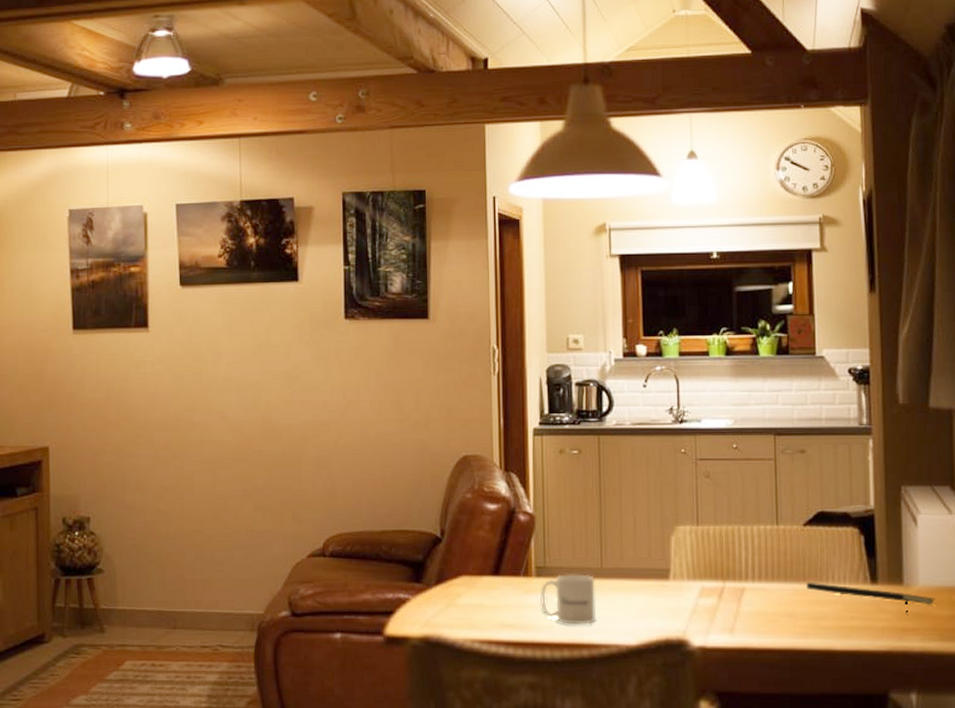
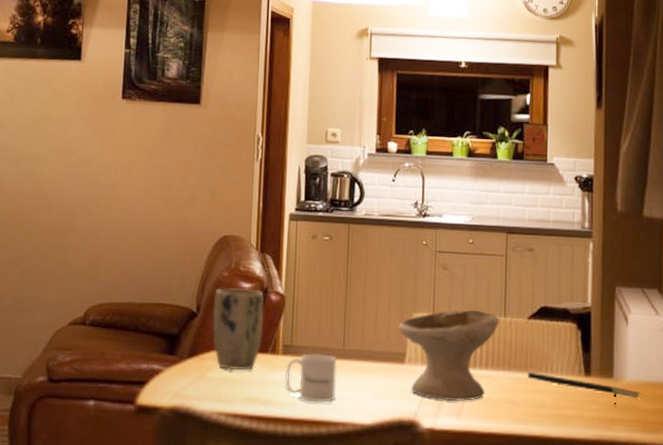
plant pot: none [458,510,513,596] -> present [212,288,264,370]
bowl: none [660,519,772,616] -> present [398,309,499,401]

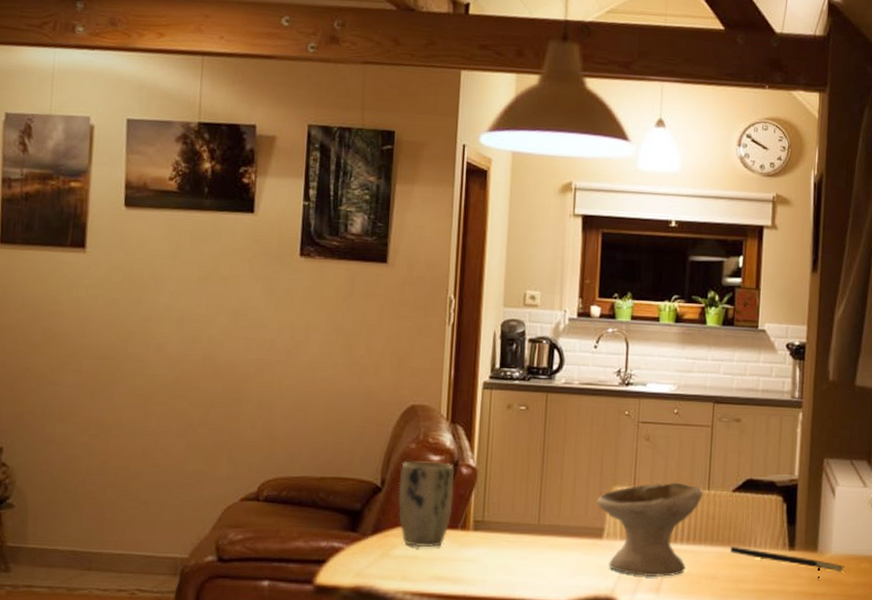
mug: present [285,353,337,403] -> none [476,529,531,580]

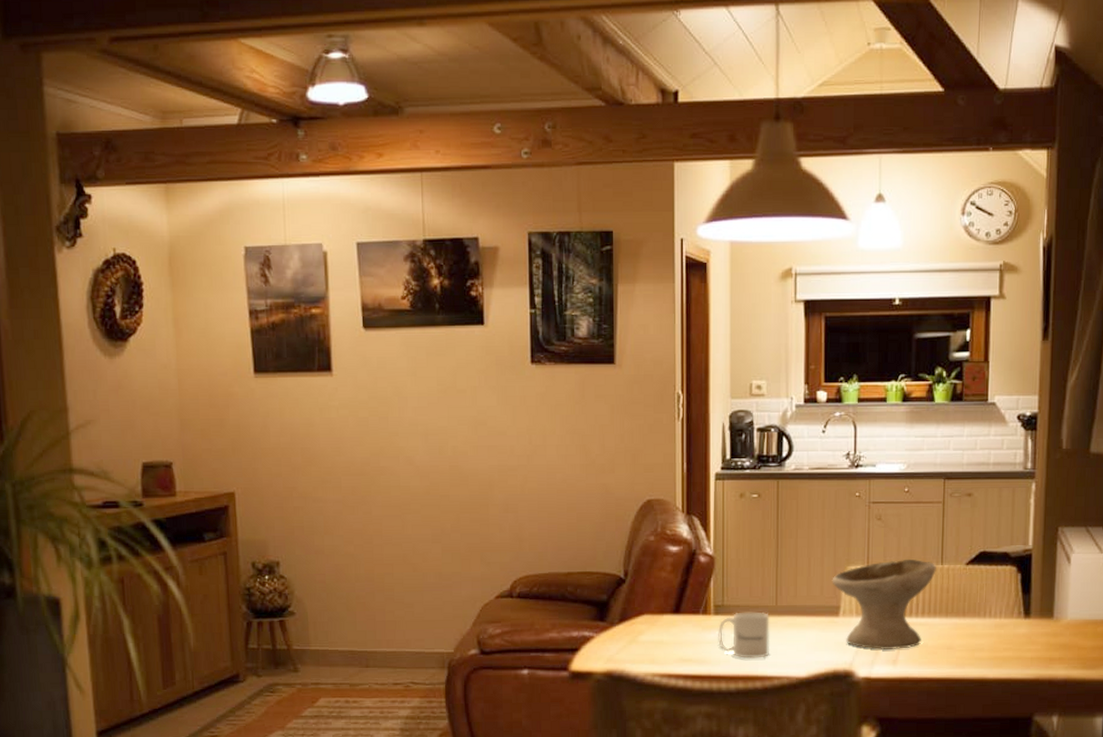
plant pot: present [398,461,454,548] -> none [641,552,693,633]
mug: none [476,529,531,580] -> present [718,611,769,659]
notepad: present [730,546,844,580] -> none [965,617,1081,646]

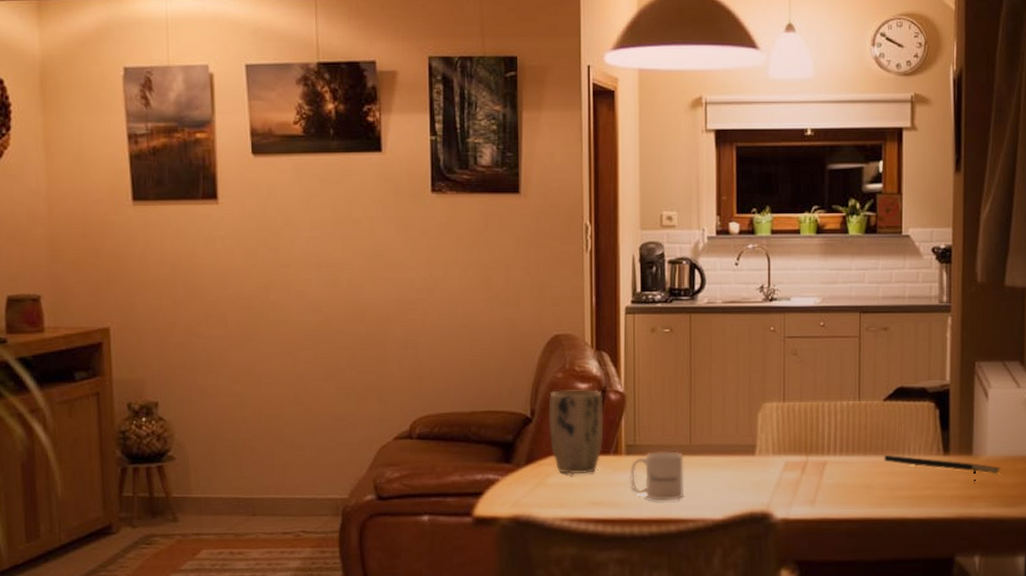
plant pot: none [641,552,693,633] -> present [548,389,604,475]
bowl: present [832,559,936,650] -> none [747,395,854,490]
notepad: none [965,617,1081,646] -> present [884,454,1000,483]

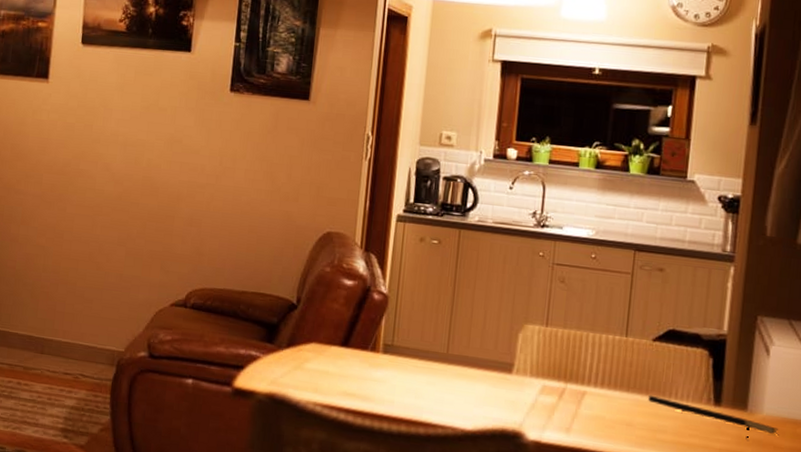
plant pot: present [548,389,604,475] -> none [312,283,366,365]
mug: present [630,451,683,501] -> none [384,354,439,405]

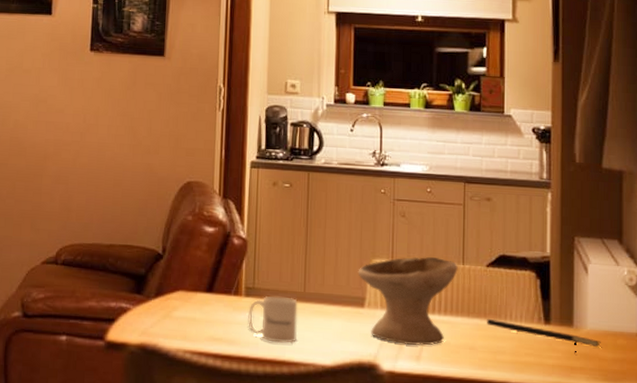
mug: none [384,354,439,405] -> present [248,296,298,344]
bowl: none [507,325,620,418] -> present [358,256,458,346]

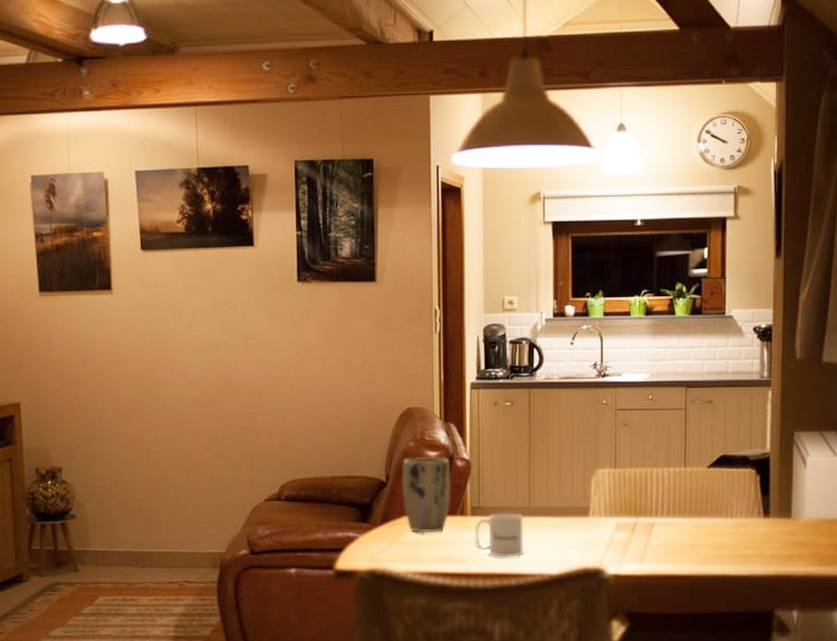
plant pot: none [177,232,227,310] -> present [401,457,451,533]
bowl: present [358,256,458,346] -> none [581,462,680,548]
notepad: present [487,318,601,355] -> none [708,517,818,544]

